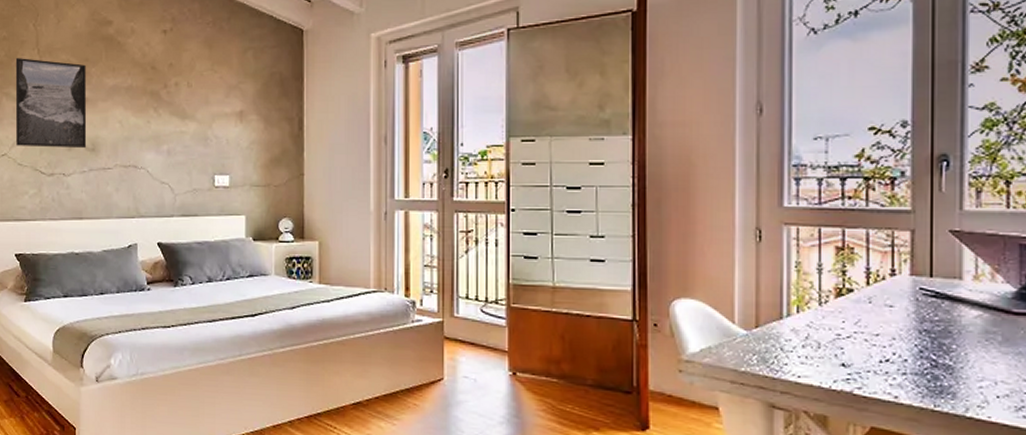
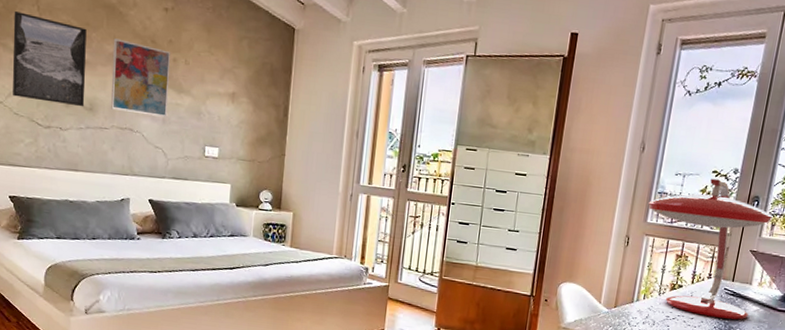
wall art: none [112,70,172,148] -> present [111,38,170,118]
desk lamp: none [781,138,976,332] -> present [648,178,773,320]

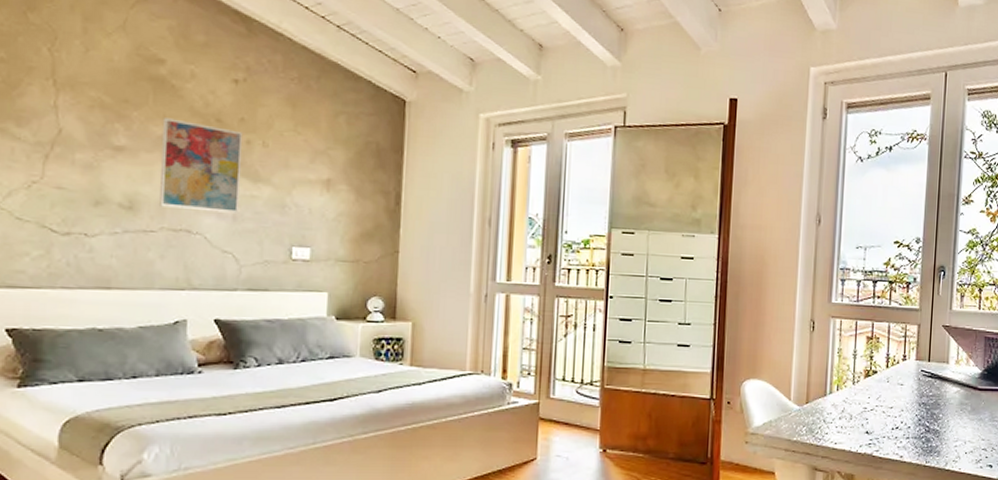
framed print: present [12,11,87,107] -> none [14,87,125,206]
desk lamp: present [648,178,773,320] -> none [831,250,961,404]

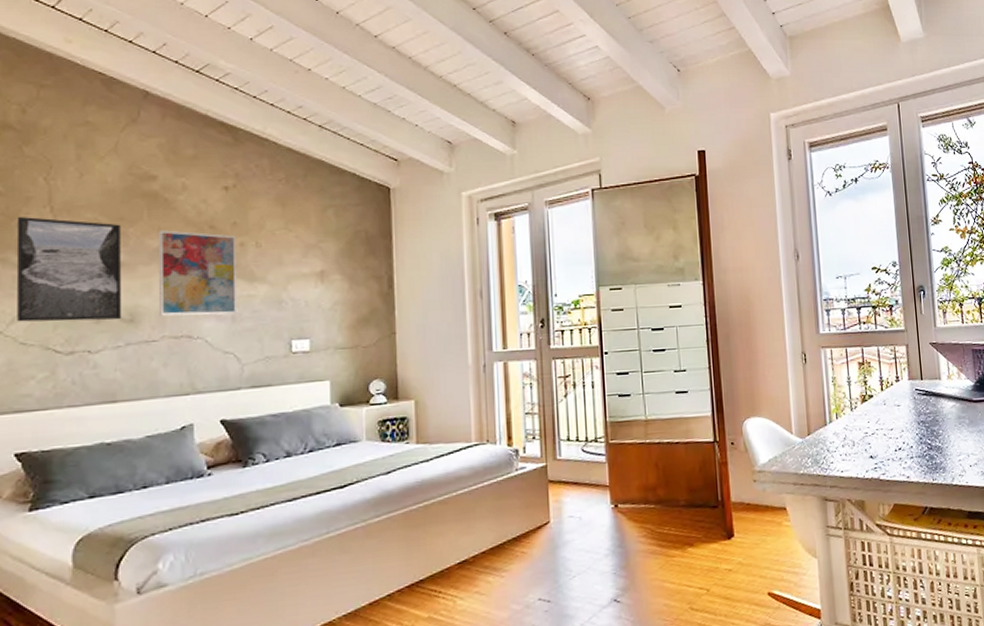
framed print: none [14,87,125,206] -> present [16,217,122,322]

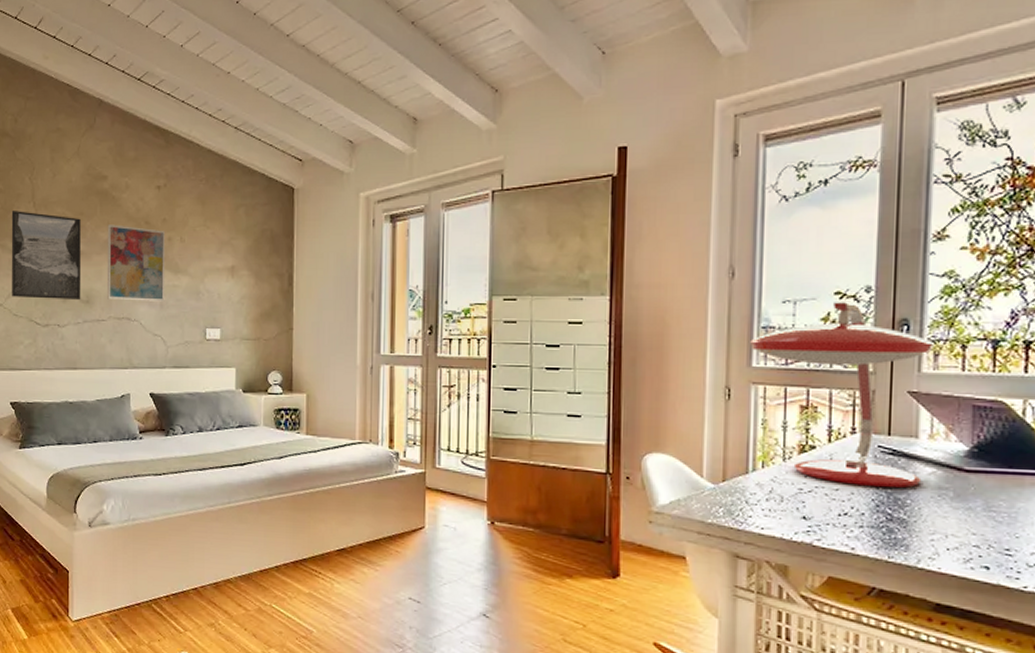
desk lamp: none [816,275,947,424] -> present [750,302,934,488]

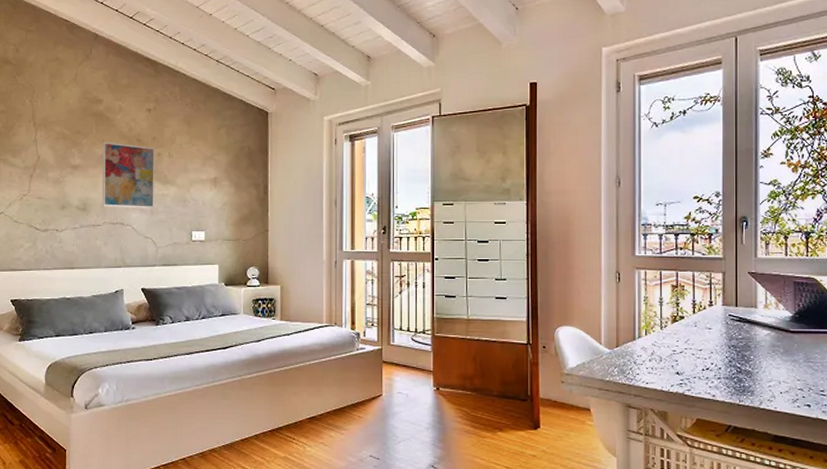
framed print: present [11,211,82,301] -> none [12,129,78,208]
desk lamp: present [750,302,934,488] -> none [634,204,765,346]

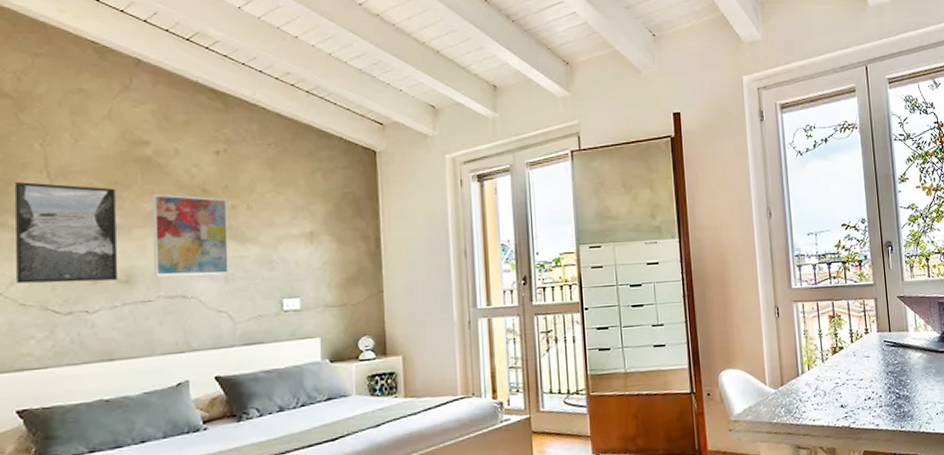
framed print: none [12,129,78,208] -> present [14,182,118,284]

